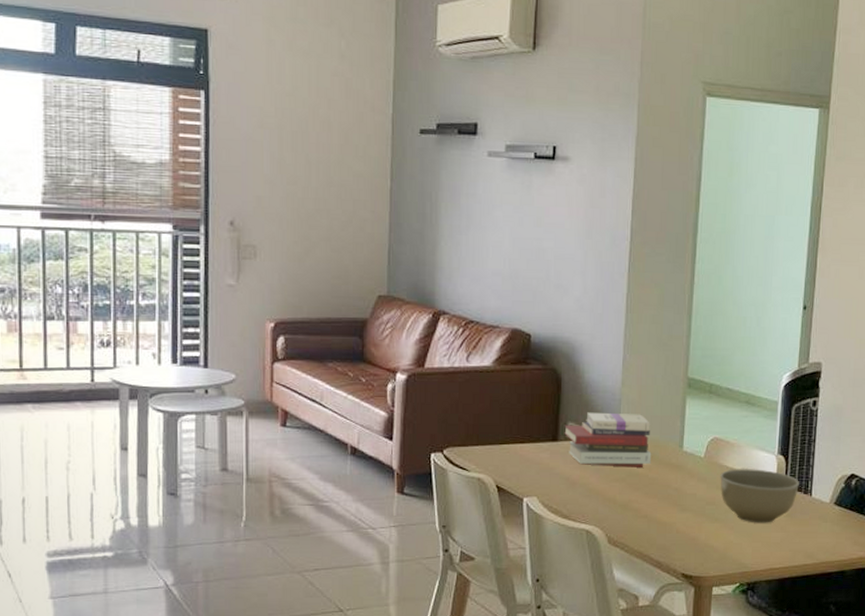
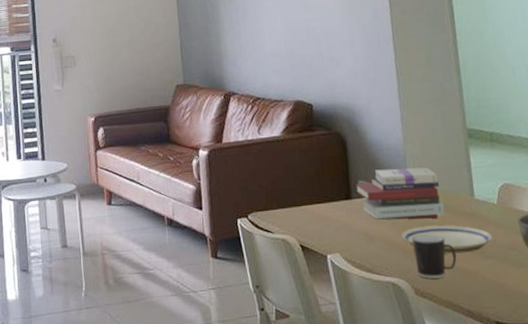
plate: none [603,475,693,504] -> present [401,225,493,254]
mug: none [613,484,655,529] -> present [412,234,457,279]

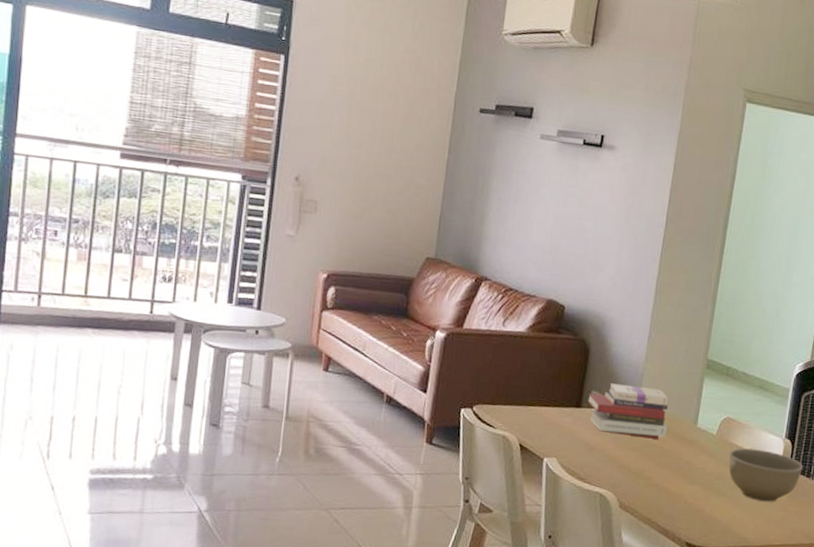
plate: present [401,225,493,254] -> none [619,444,704,476]
mug: present [412,234,457,279] -> none [626,452,667,496]

